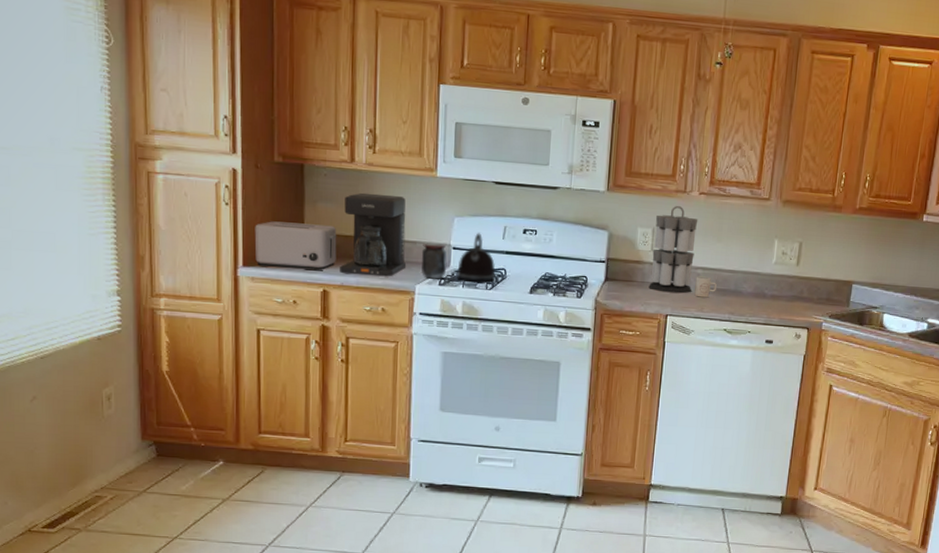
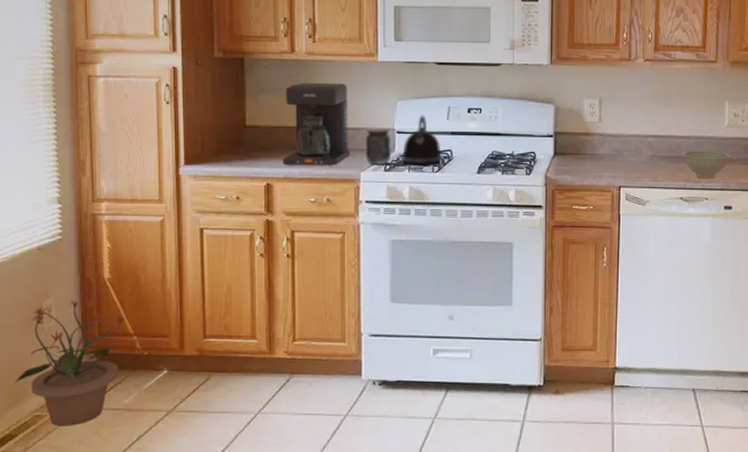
potted plant: none [75,388,185,508] -> present [15,299,127,426]
toaster: present [254,221,337,271] -> none [196,117,279,165]
spice rack: present [649,205,698,294] -> none [599,73,645,164]
mug: present [694,276,717,298] -> none [647,144,669,166]
bowl: none [730,284,776,313] -> present [683,150,730,179]

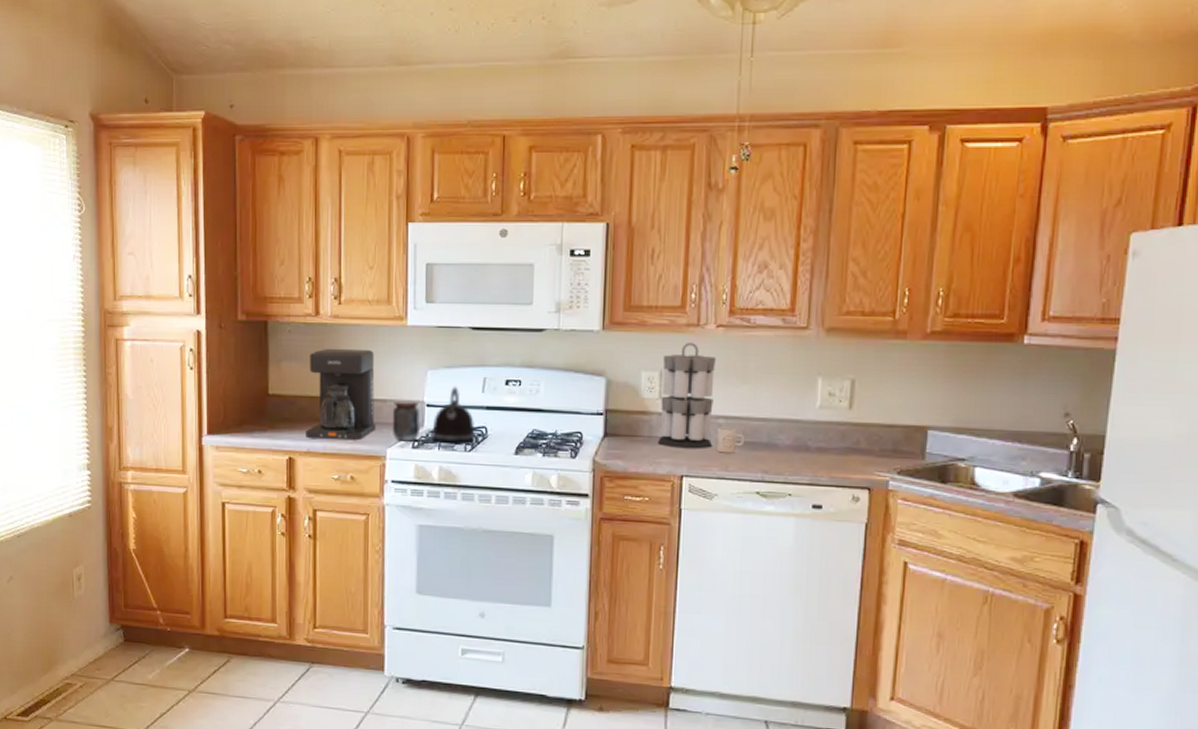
potted plant: present [15,299,127,426] -> none [48,568,151,697]
spice rack: none [599,73,645,164] -> present [658,342,717,450]
mug: none [647,144,669,166] -> present [716,427,744,454]
bowl: present [683,150,730,179] -> none [762,436,822,471]

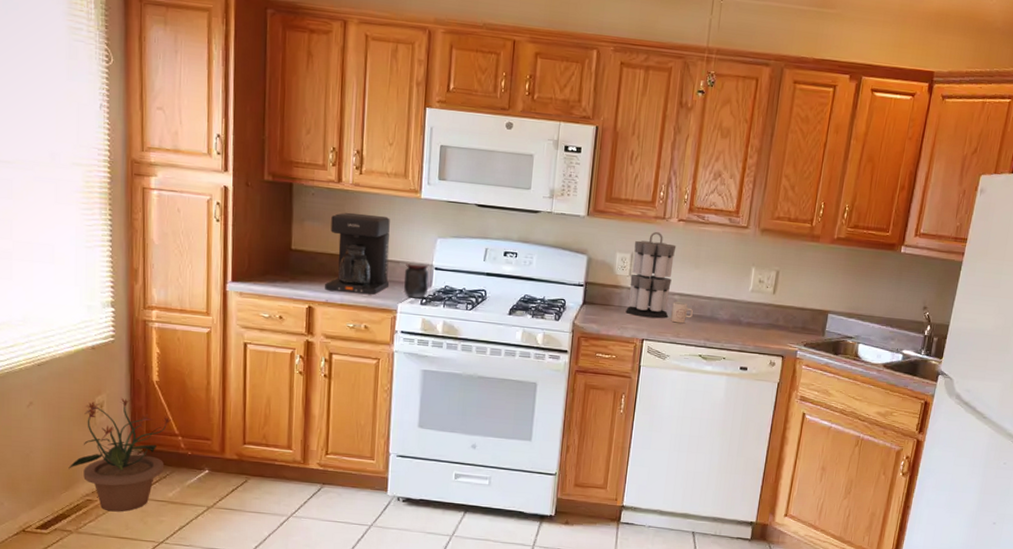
potted plant: none [48,568,151,697] -> present [68,397,173,512]
kettle: present [432,386,475,445] -> none [438,254,476,304]

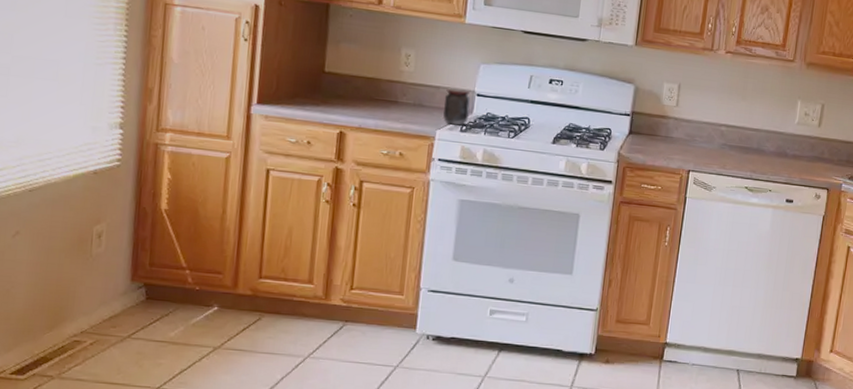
potted plant: present [68,397,173,512] -> none [55,226,182,354]
coffee maker: present [324,212,390,296] -> none [357,35,432,122]
spice rack: present [626,231,677,319] -> none [672,62,724,150]
mug: present [671,301,693,324] -> none [717,133,740,155]

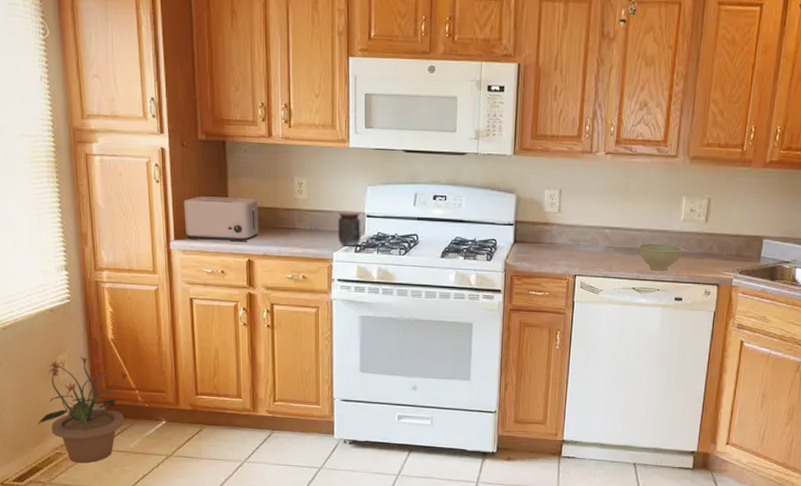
potted plant: none [55,226,182,354] -> present [38,355,130,463]
toaster: none [271,59,359,112] -> present [183,196,259,242]
bowl: none [753,143,797,172] -> present [638,243,684,271]

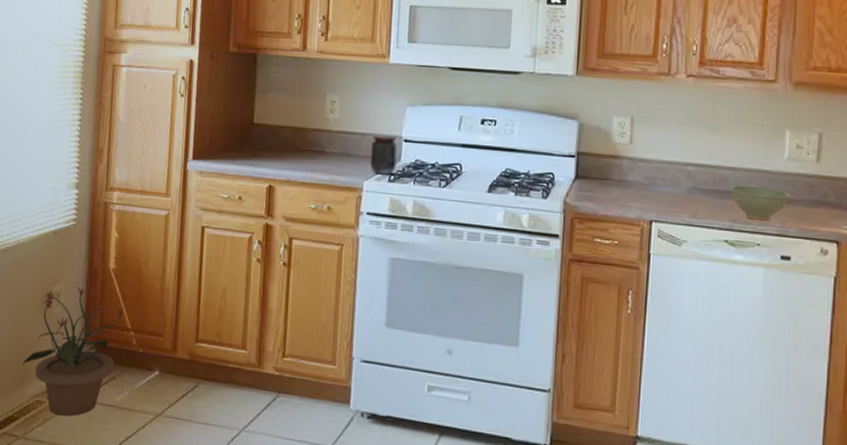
toaster: present [183,196,259,242] -> none [205,112,286,165]

